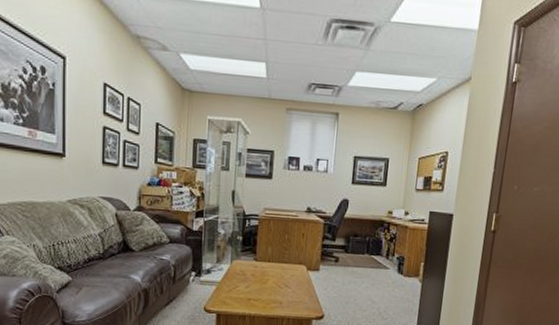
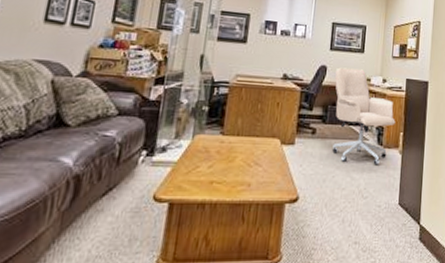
office chair: none [354,200,417,292] -> present [332,67,396,165]

